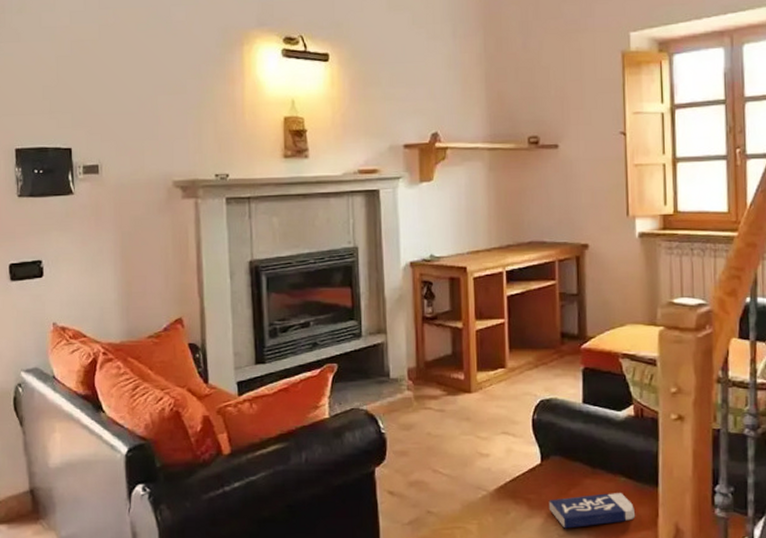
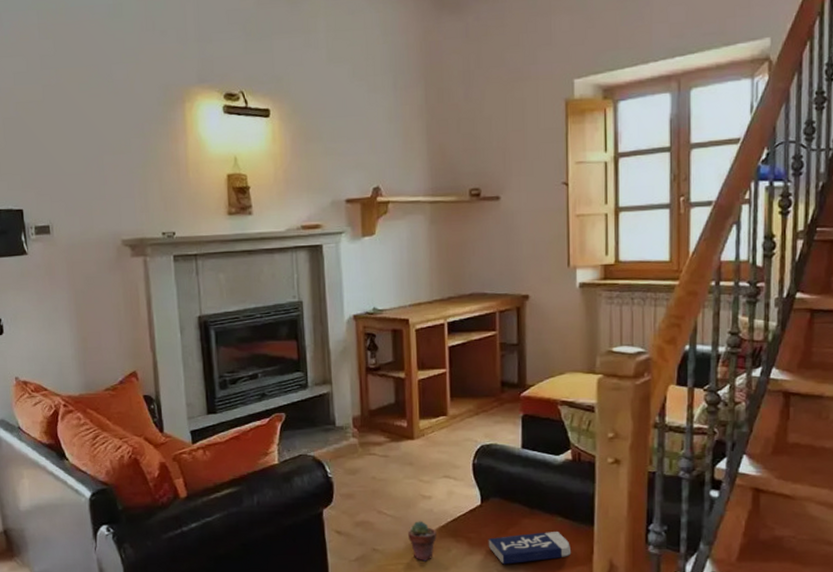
potted succulent: none [465,481,495,525] -> present [408,521,437,562]

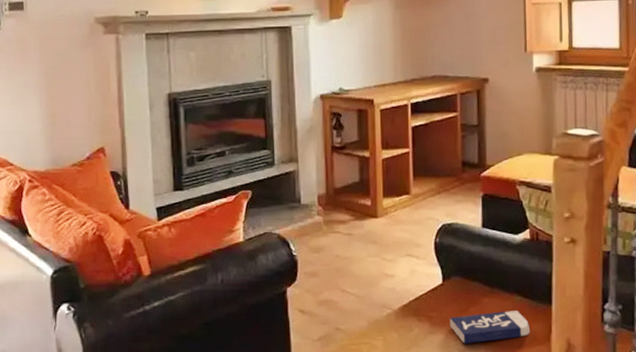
potted succulent: present [408,521,437,562] -> none [371,300,399,341]

